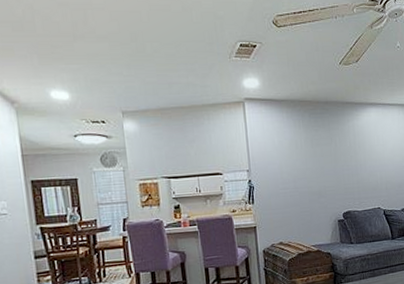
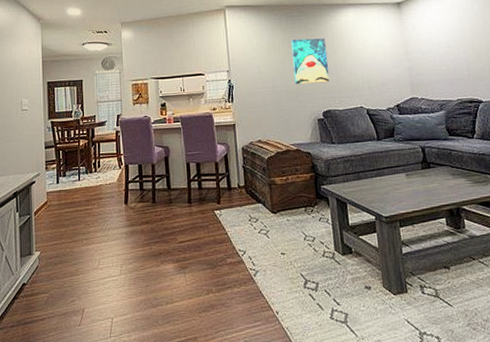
wall art: none [314,137,350,186] -> present [291,38,329,85]

